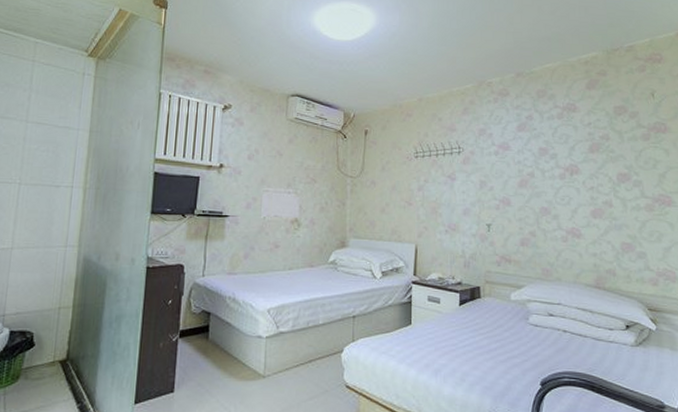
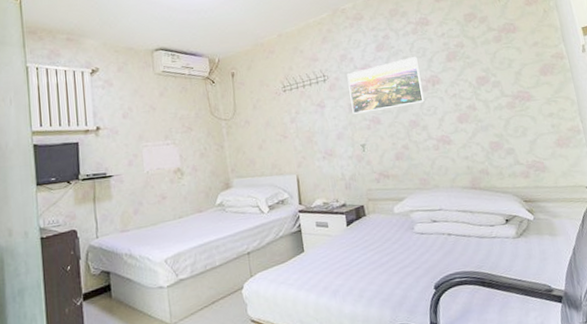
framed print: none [483,141,560,192] -> present [347,56,425,114]

